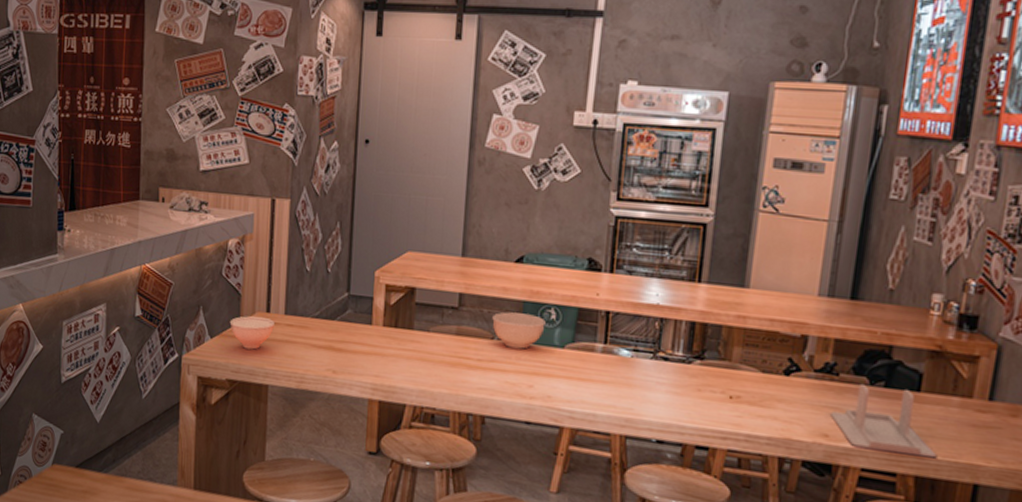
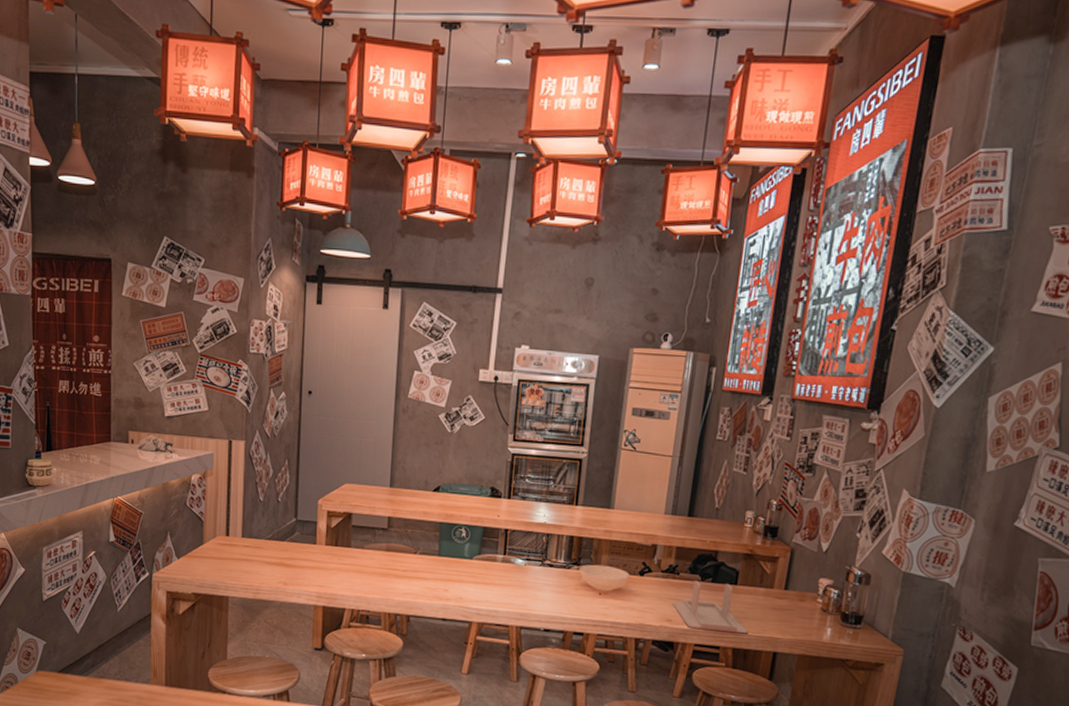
cup: none [47,219,76,251] -> present [26,458,53,487]
bowl: present [229,316,276,350] -> none [194,539,234,568]
soup bowl: present [492,312,546,350] -> none [415,531,458,561]
bowl: none [703,358,772,395] -> present [579,564,630,592]

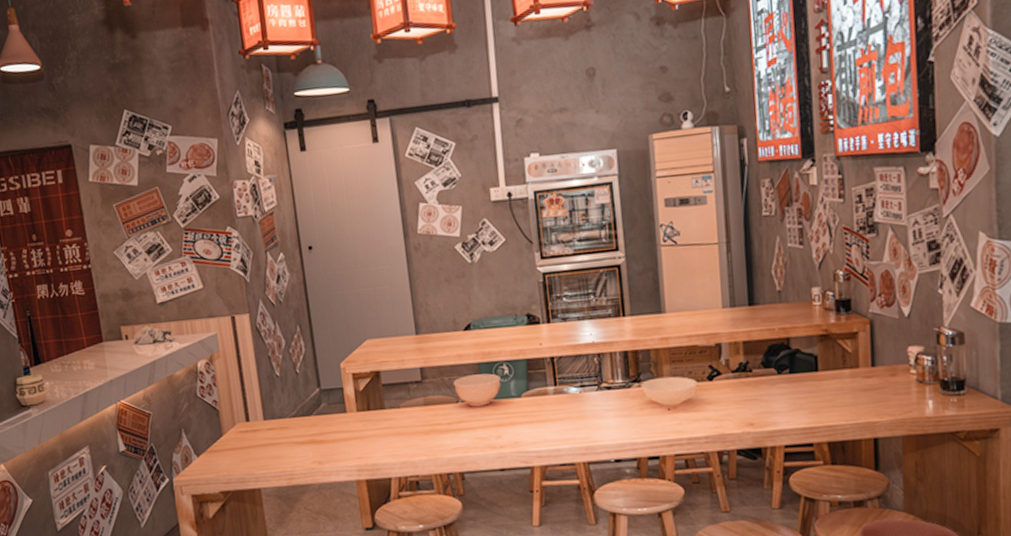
soup bowl: none [415,531,458,561] -> present [453,373,501,407]
napkin holder: present [673,580,749,634] -> none [752,372,842,428]

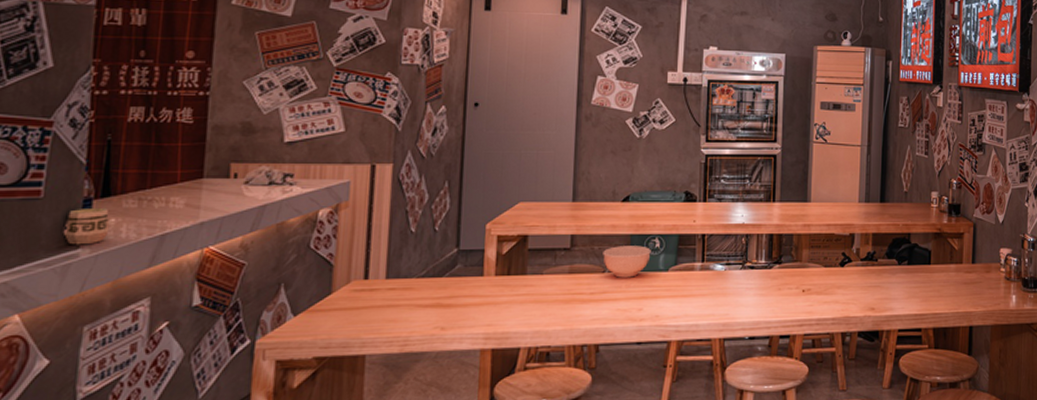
bowl: present [641,376,698,406] -> none [781,260,831,288]

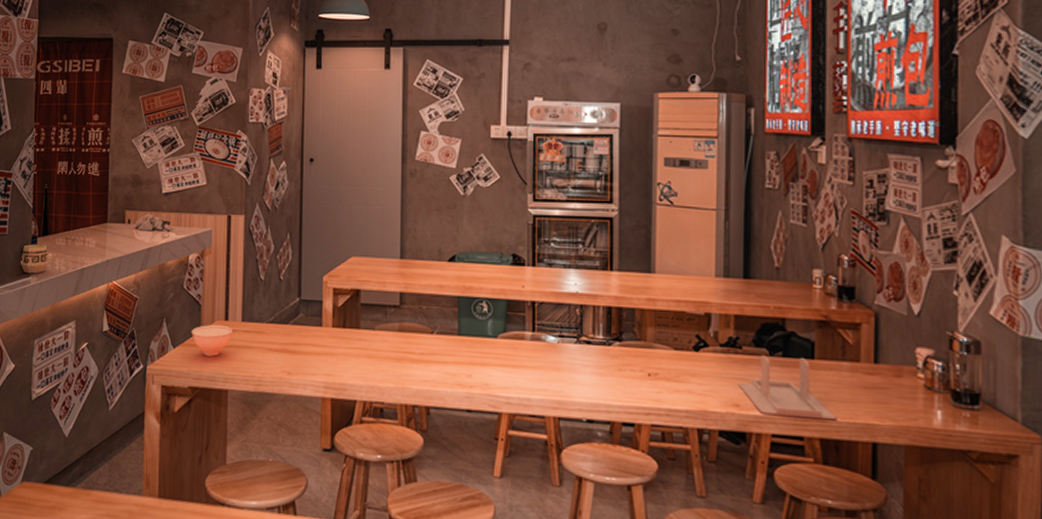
bowl: none [318,284,375,321] -> present [191,324,234,357]
soup bowl: present [603,246,651,278] -> none [431,307,479,341]
napkin holder: none [874,264,946,314] -> present [739,354,837,421]

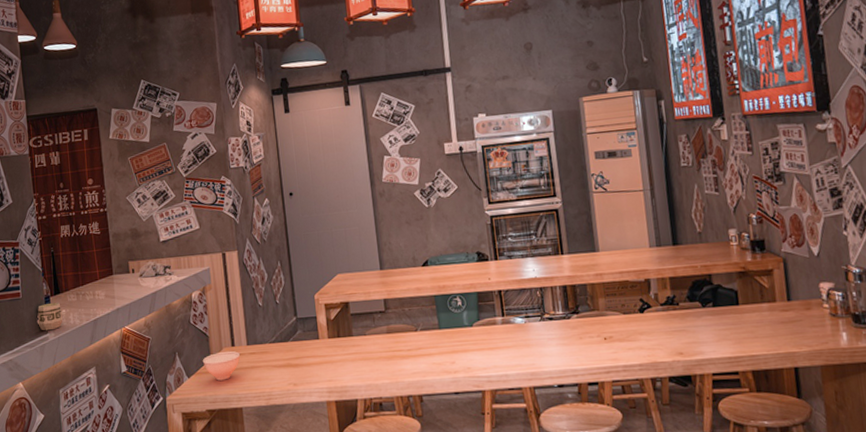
napkin holder: present [739,354,837,421] -> none [680,306,764,357]

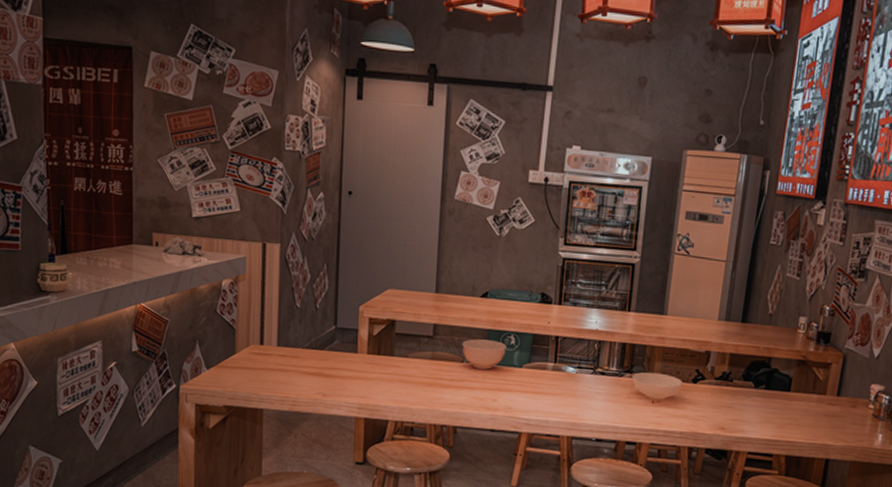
bowl: present [202,351,241,381] -> none [225,348,269,378]
soup bowl: none [413,305,455,335] -> present [462,339,507,370]
bowl: none [579,308,631,336] -> present [632,372,683,400]

